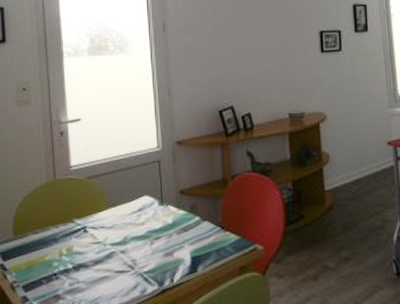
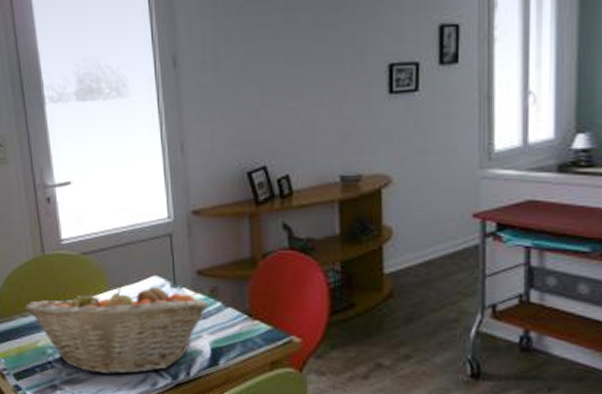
fruit basket: none [36,203,190,285] -> present [24,284,209,376]

